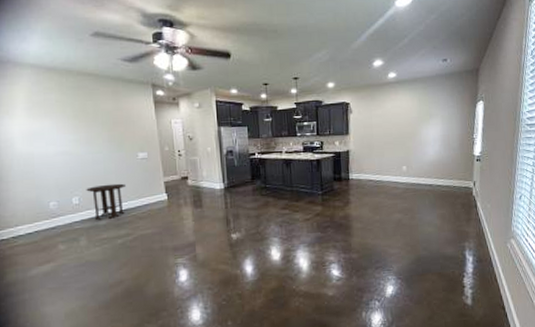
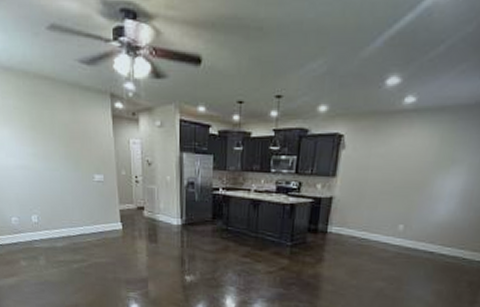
side table: present [86,183,125,221] -> none [44,205,81,243]

